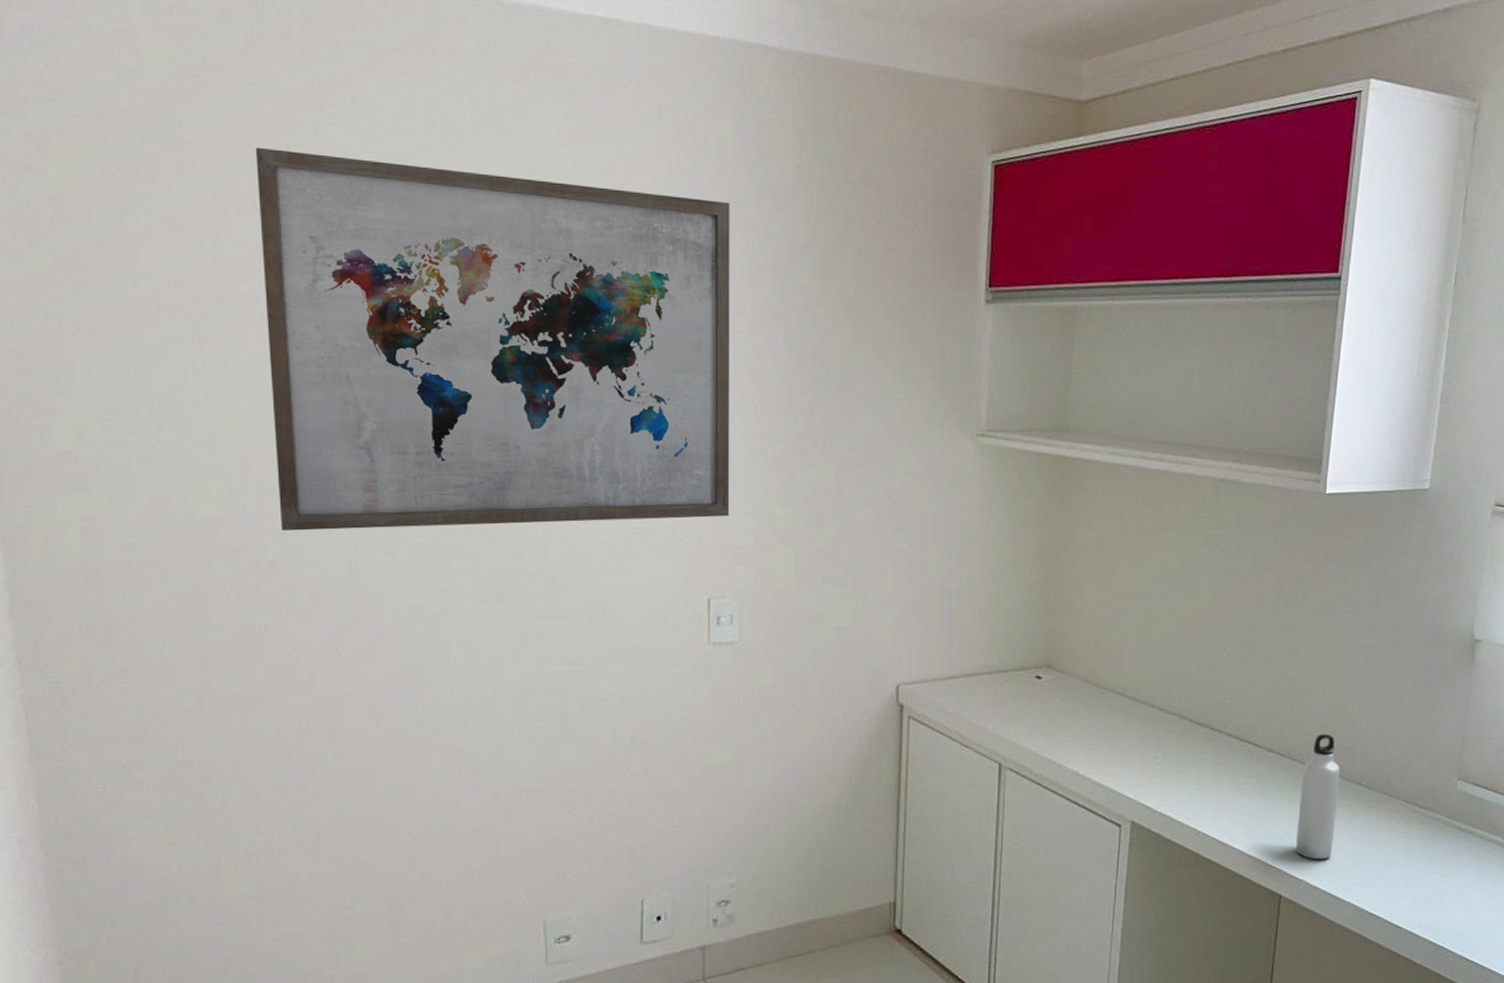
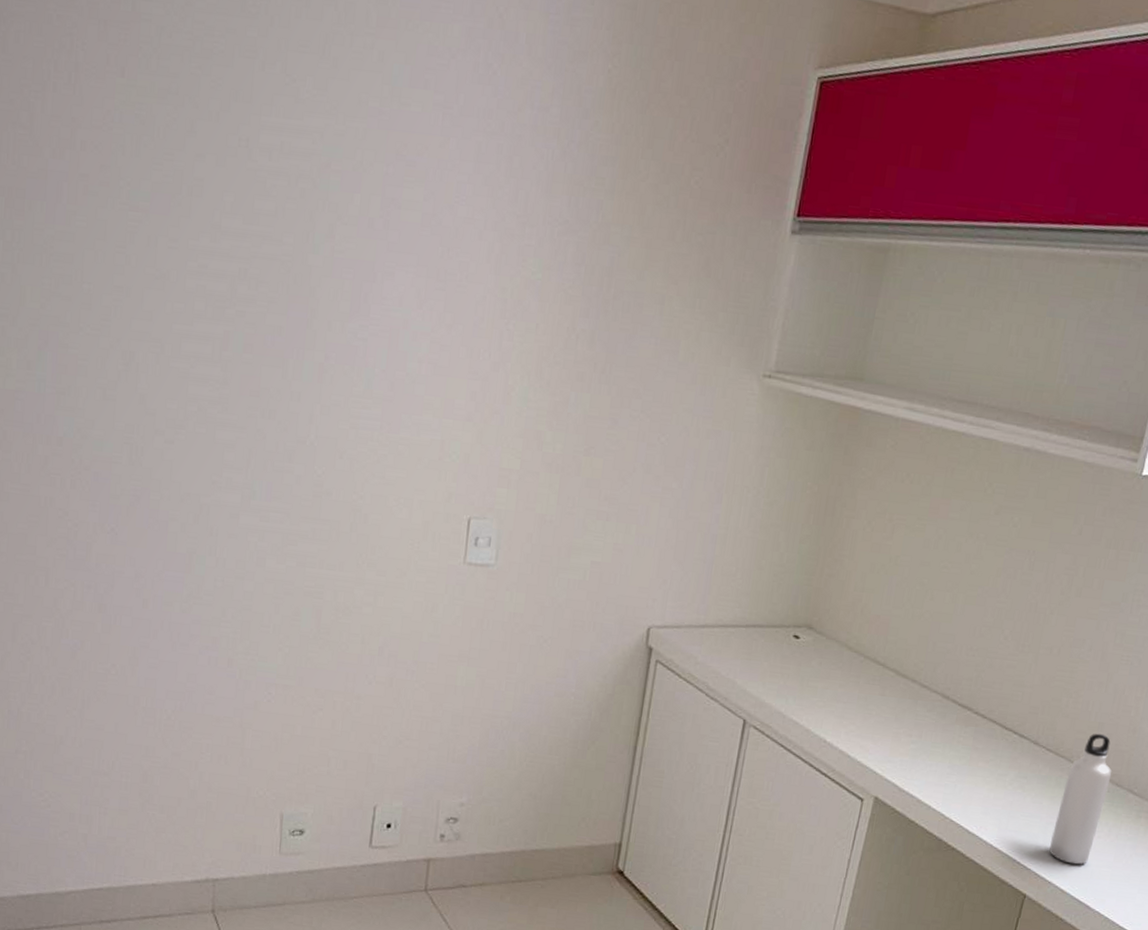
wall art: present [255,147,730,531] -> none [71,20,534,437]

